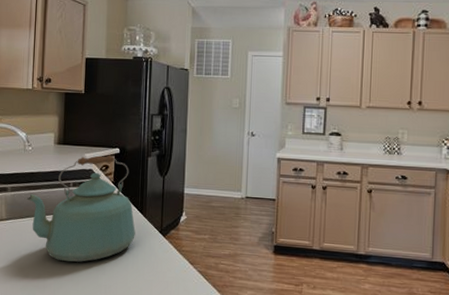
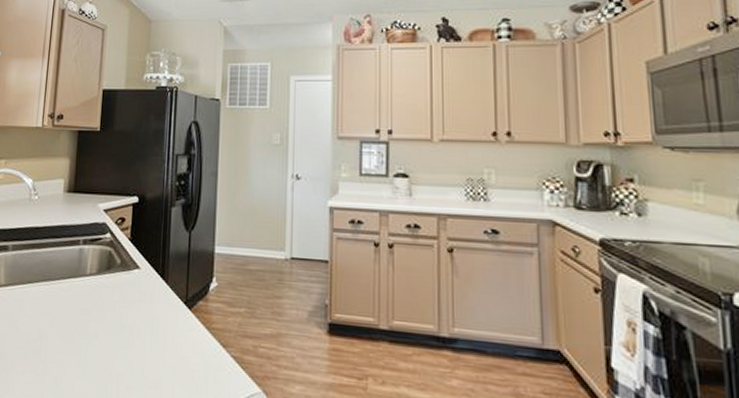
kettle: present [27,155,136,262] -> none [30,205,155,342]

